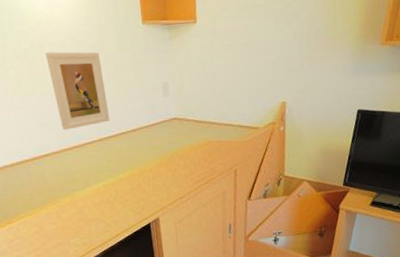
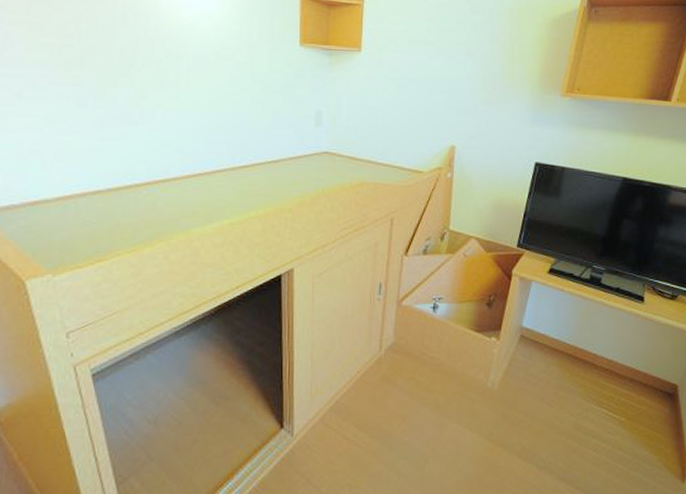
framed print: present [46,51,110,130] -> none [182,64,248,154]

